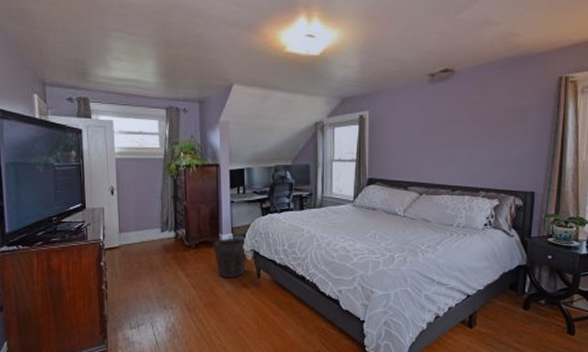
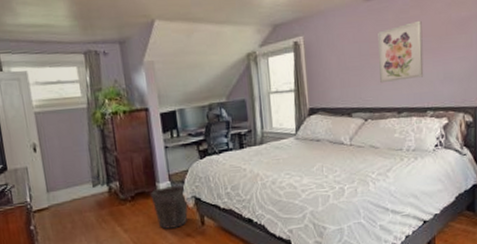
wall art: none [438,106,482,162] -> present [378,20,424,84]

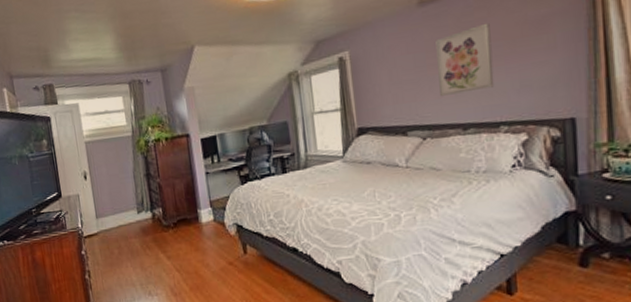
waste bin: present [150,185,188,229] -> none [192,212,230,257]

